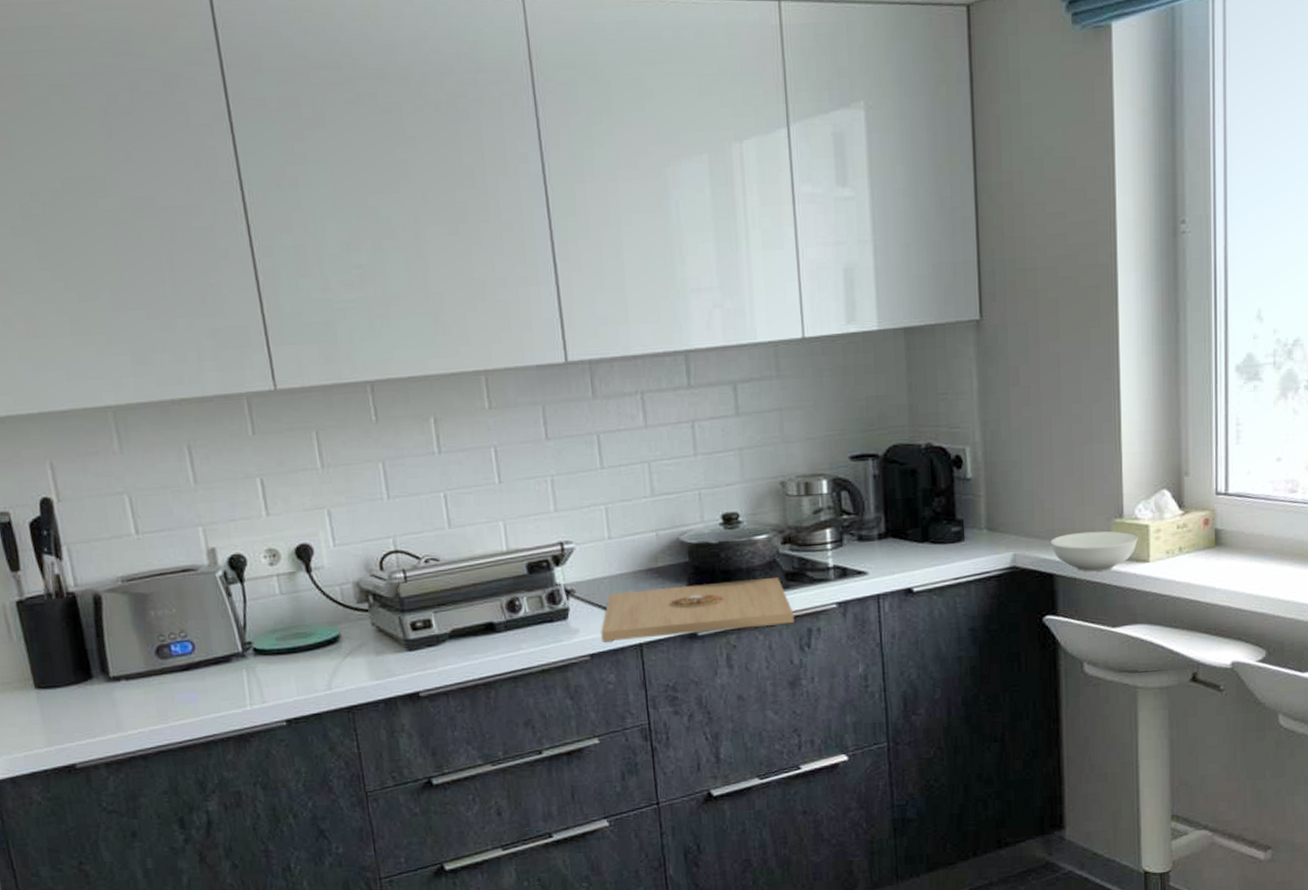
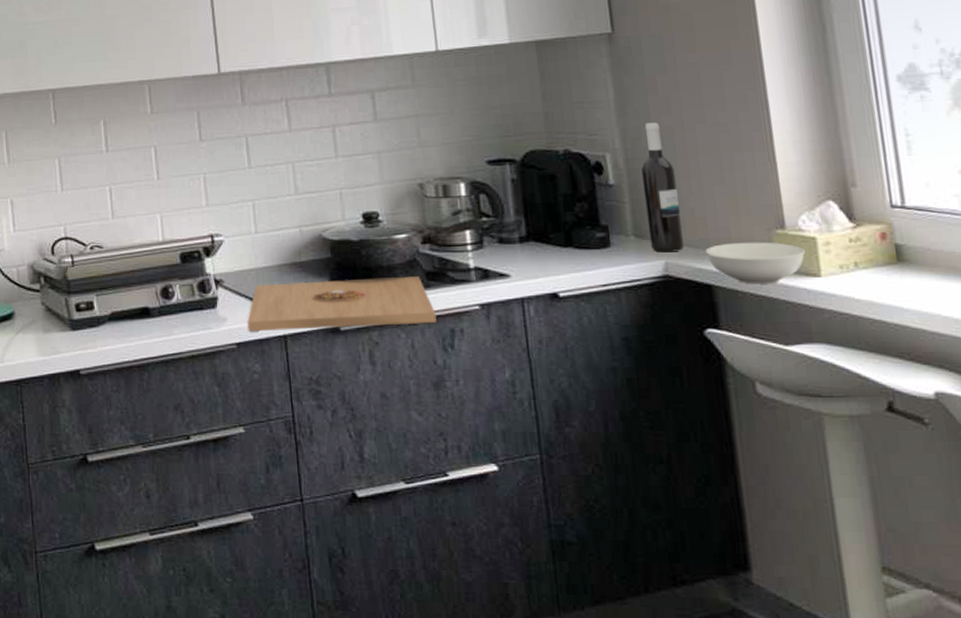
wine bottle: none [998,414,1033,545] -> present [641,122,685,253]

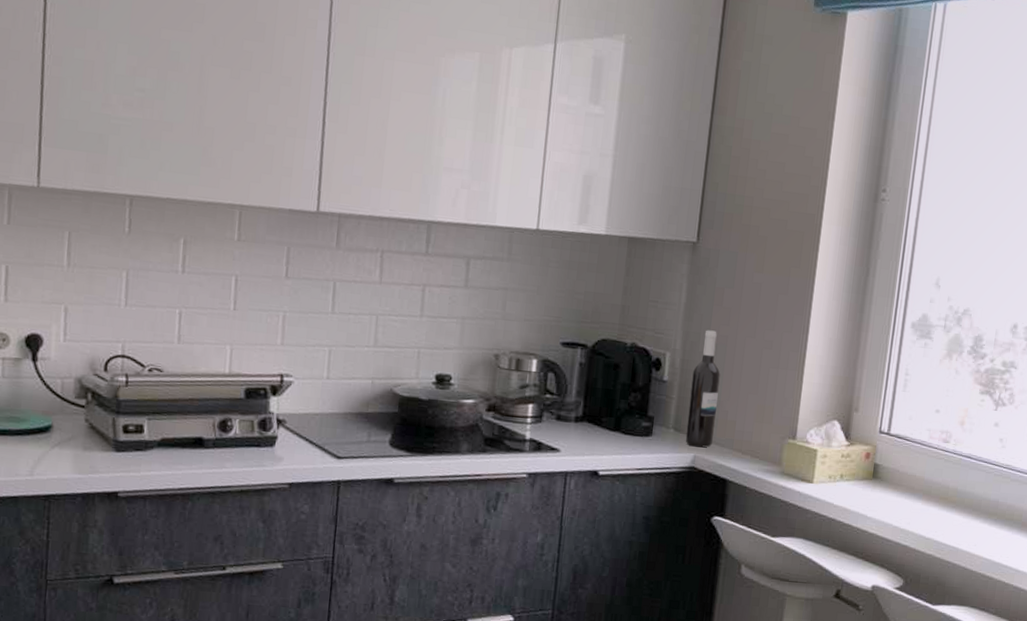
platter: present [247,275,437,332] -> none [303,429,487,486]
bowl: present [705,242,806,285] -> none [728,445,807,485]

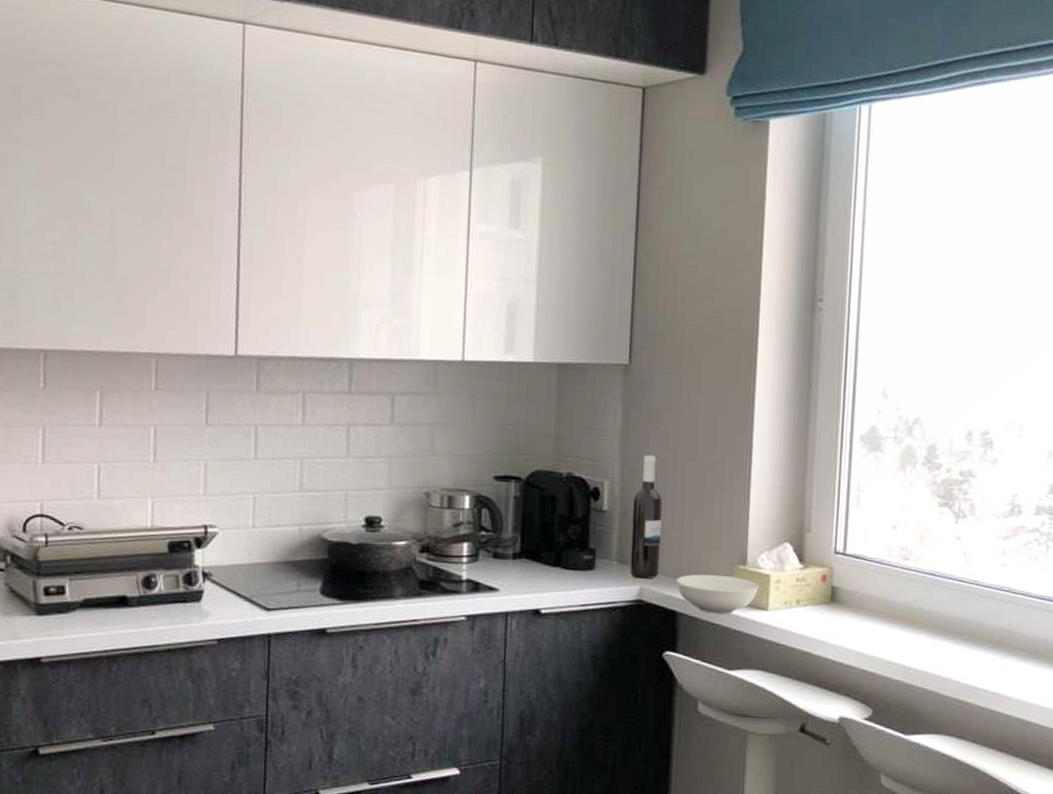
bowl: none [728,445,807,485] -> present [676,574,760,614]

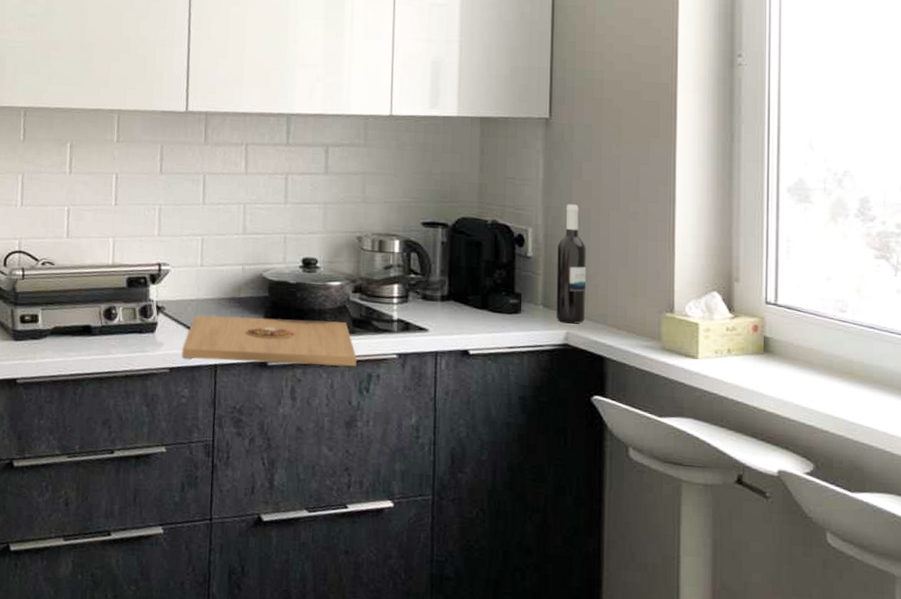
platter: none [231,581,423,631] -> present [182,315,357,367]
bowl: present [676,574,760,614] -> none [602,320,689,361]

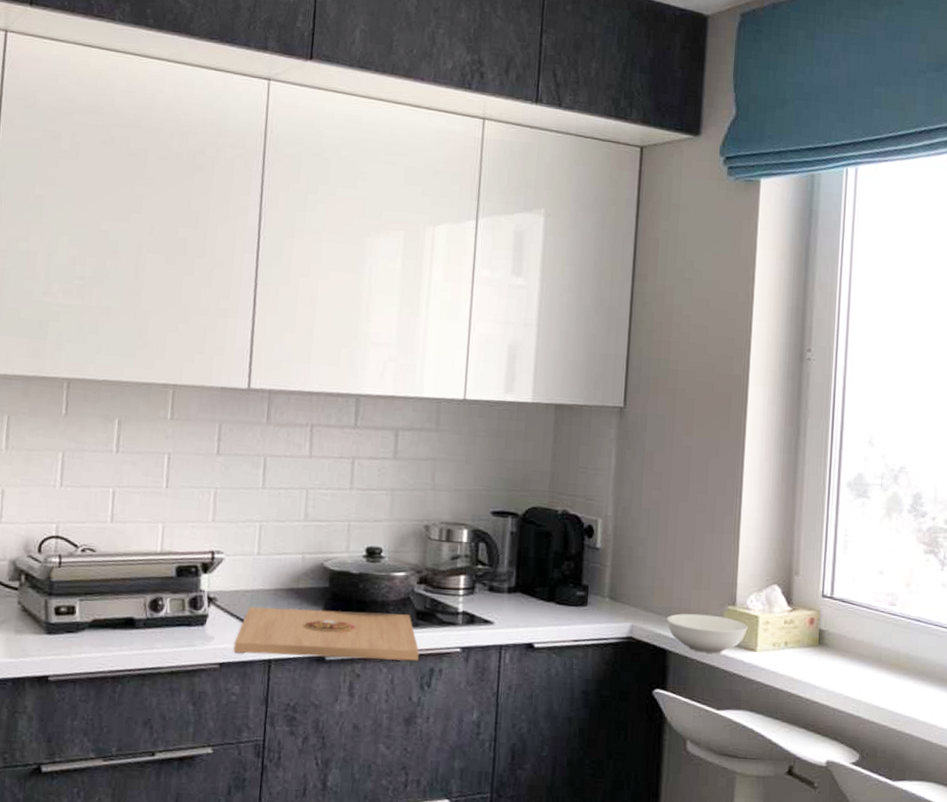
wine bottle: present [556,204,586,324] -> none [621,495,654,617]
bowl: none [602,320,689,361] -> present [666,613,749,654]

